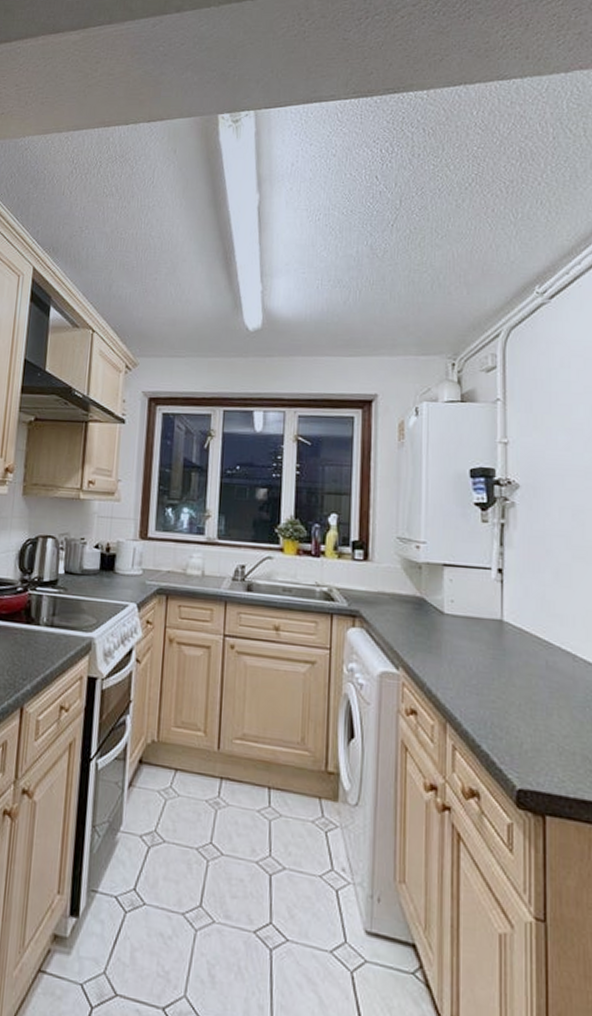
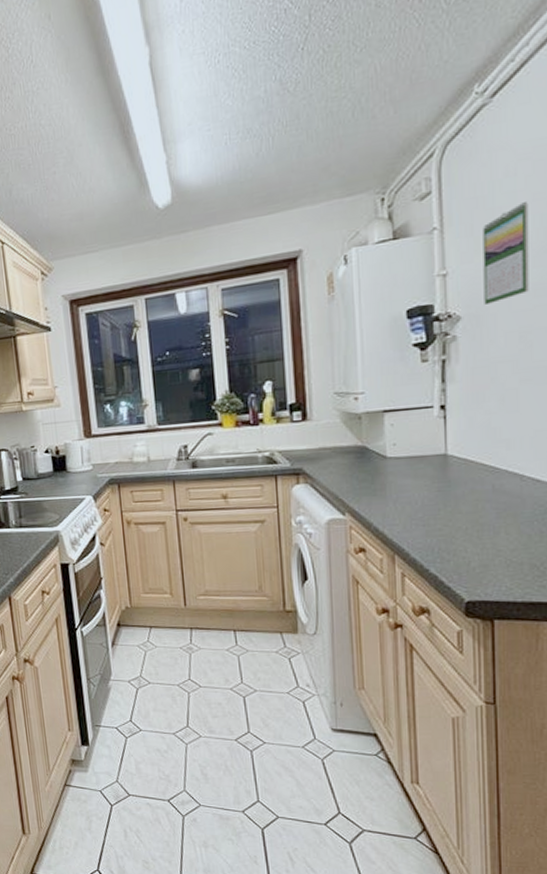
calendar: none [541,392,581,478] -> present [483,202,529,304]

